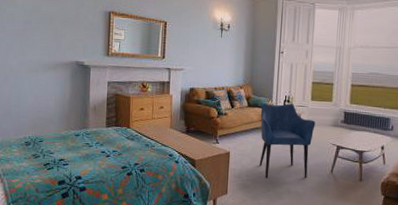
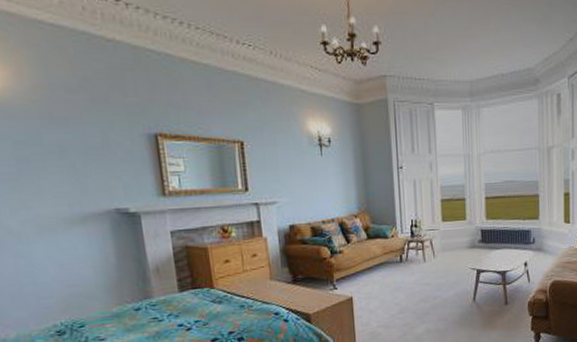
armchair: present [259,102,316,178] -> none [384,228,450,321]

